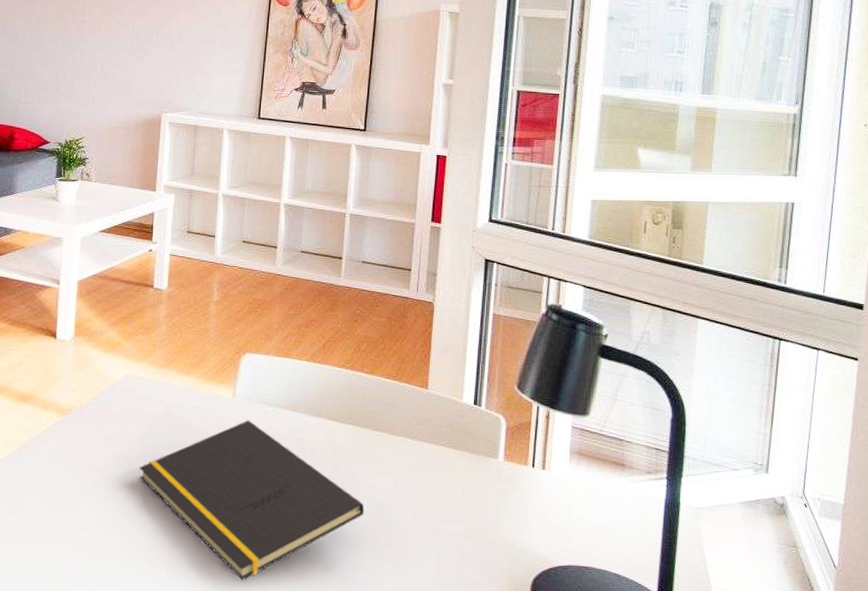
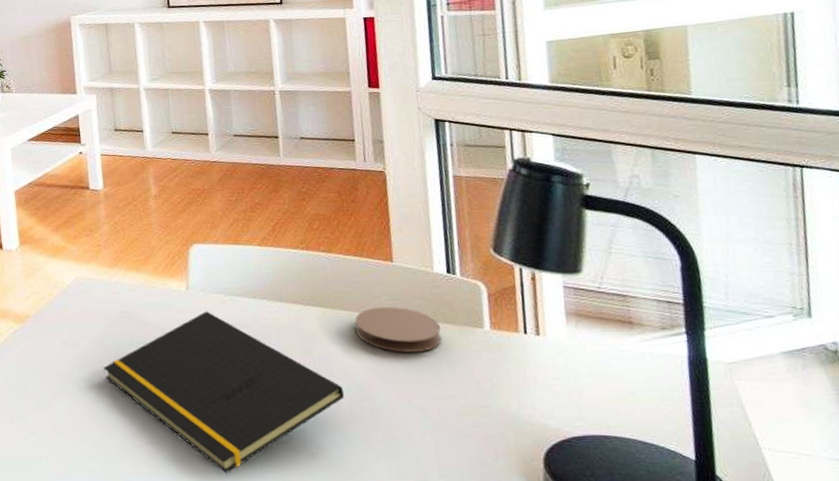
coaster: none [384,430,460,476] -> present [355,306,442,353]

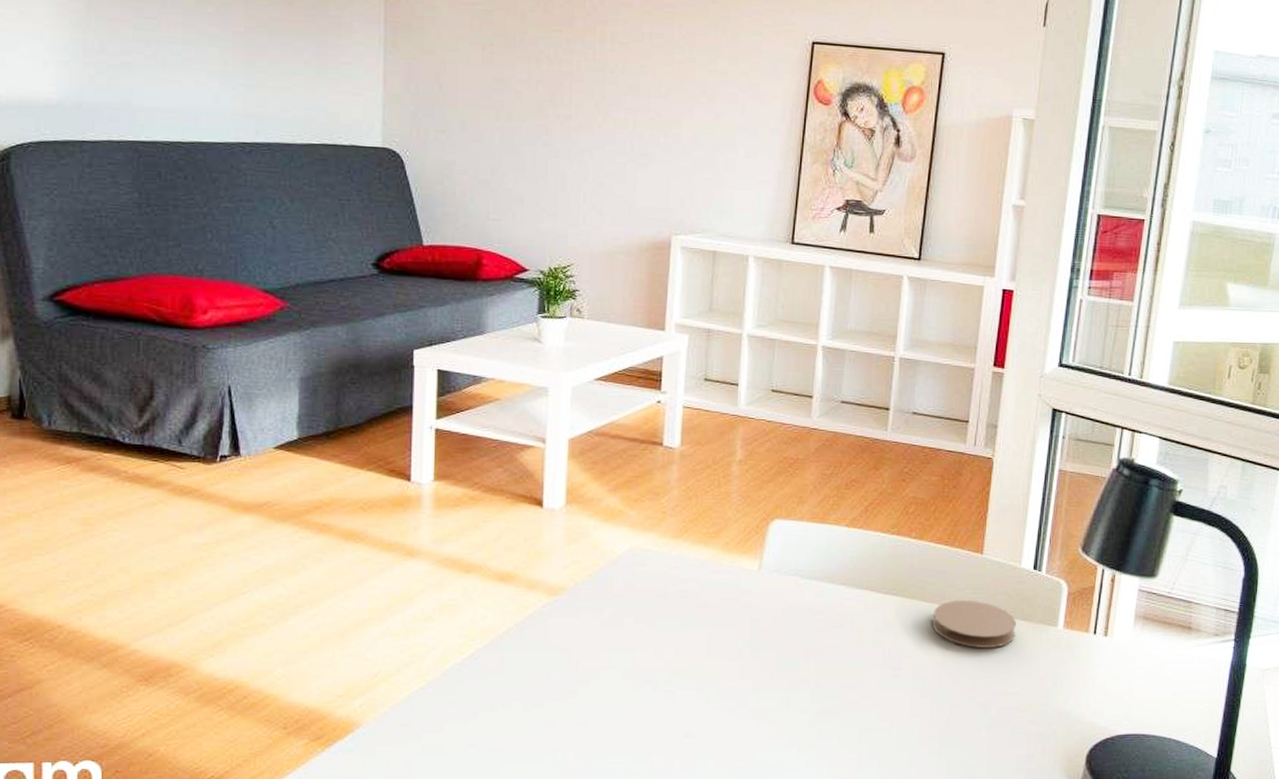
notepad: present [103,311,345,473] -> none [648,594,909,769]

